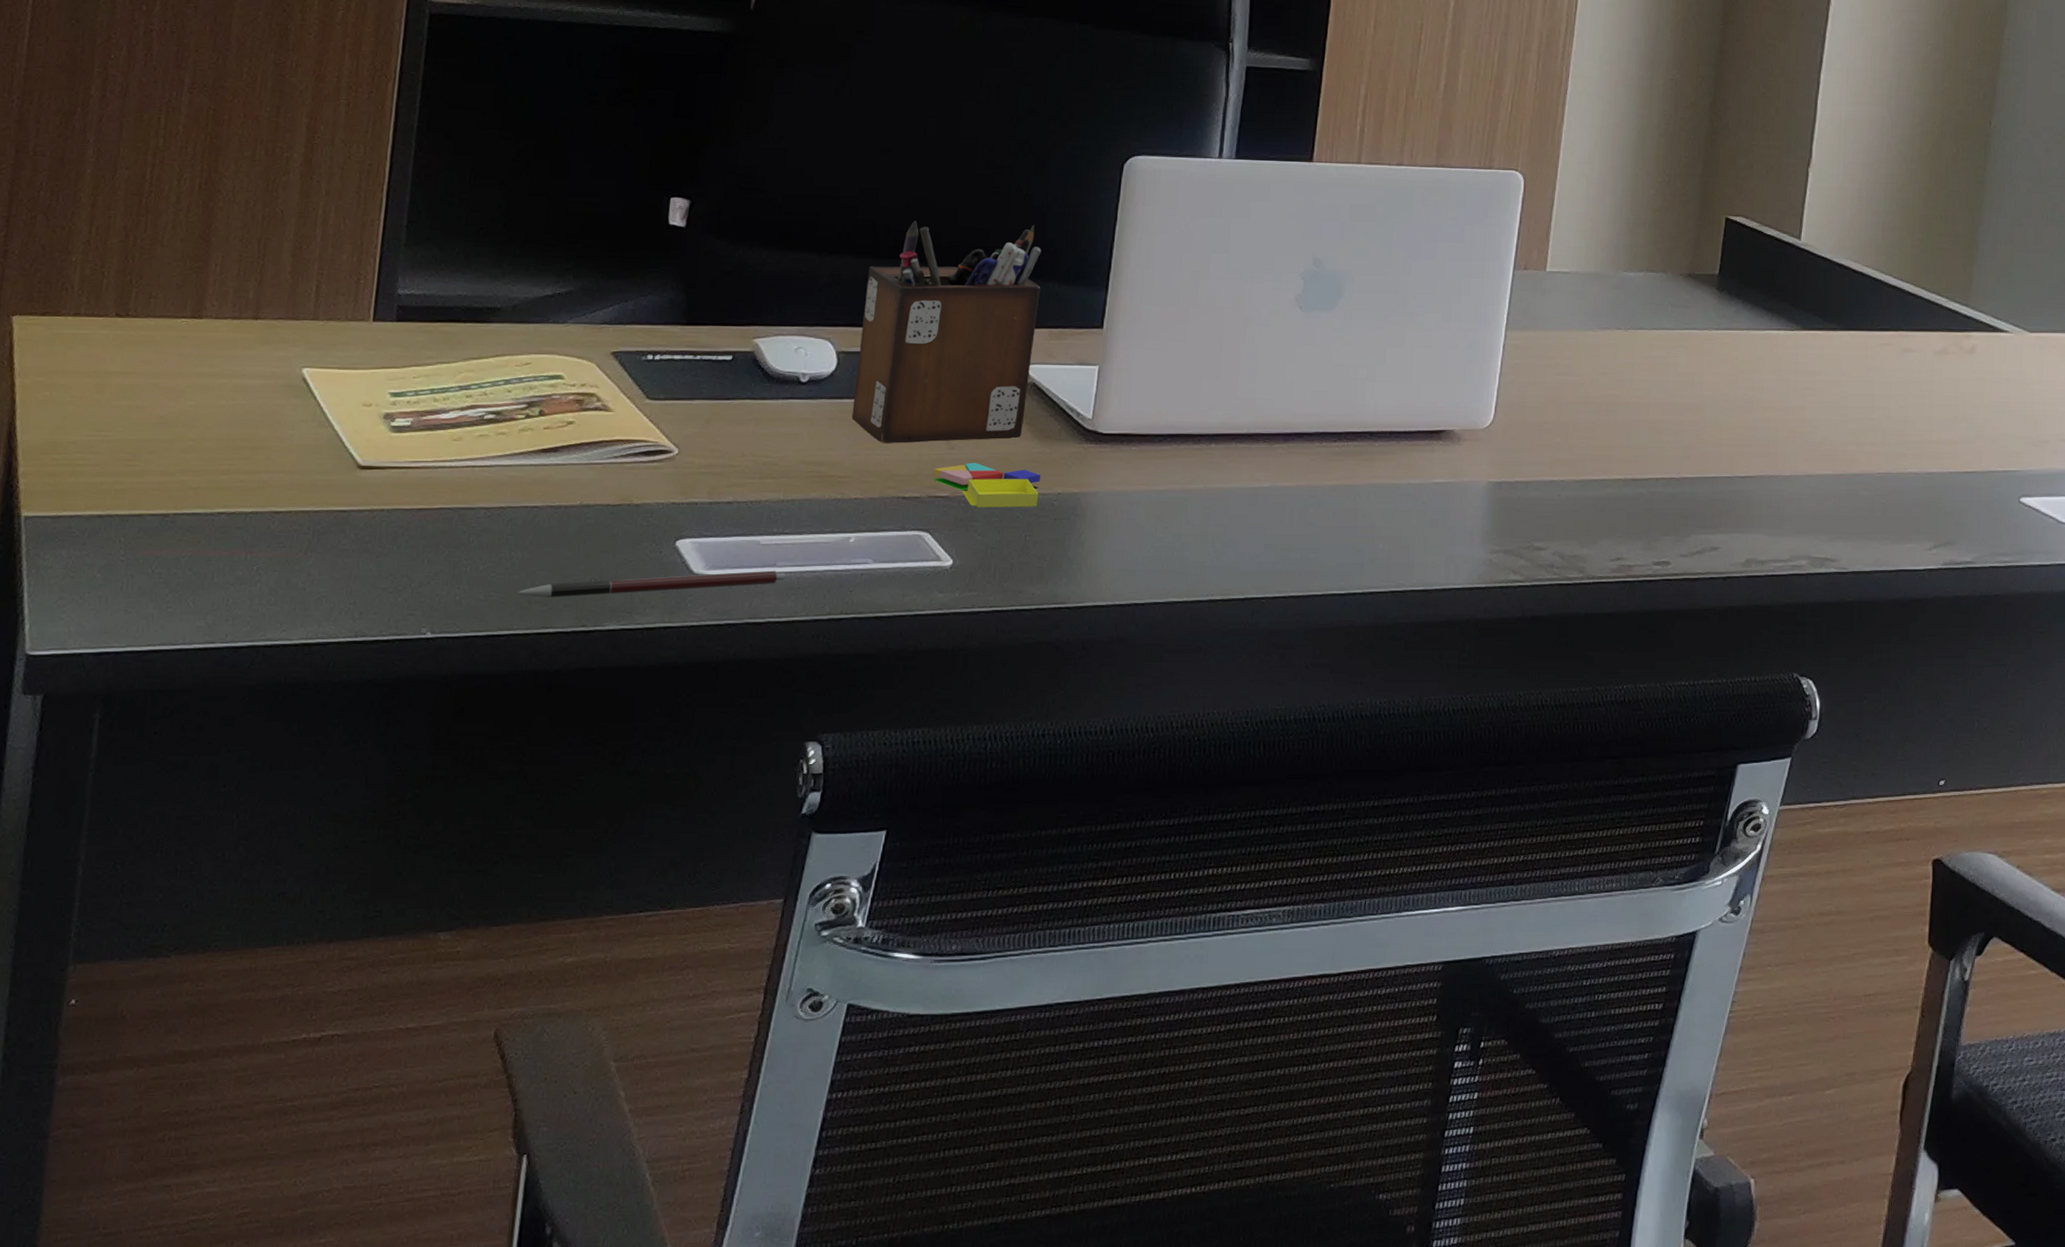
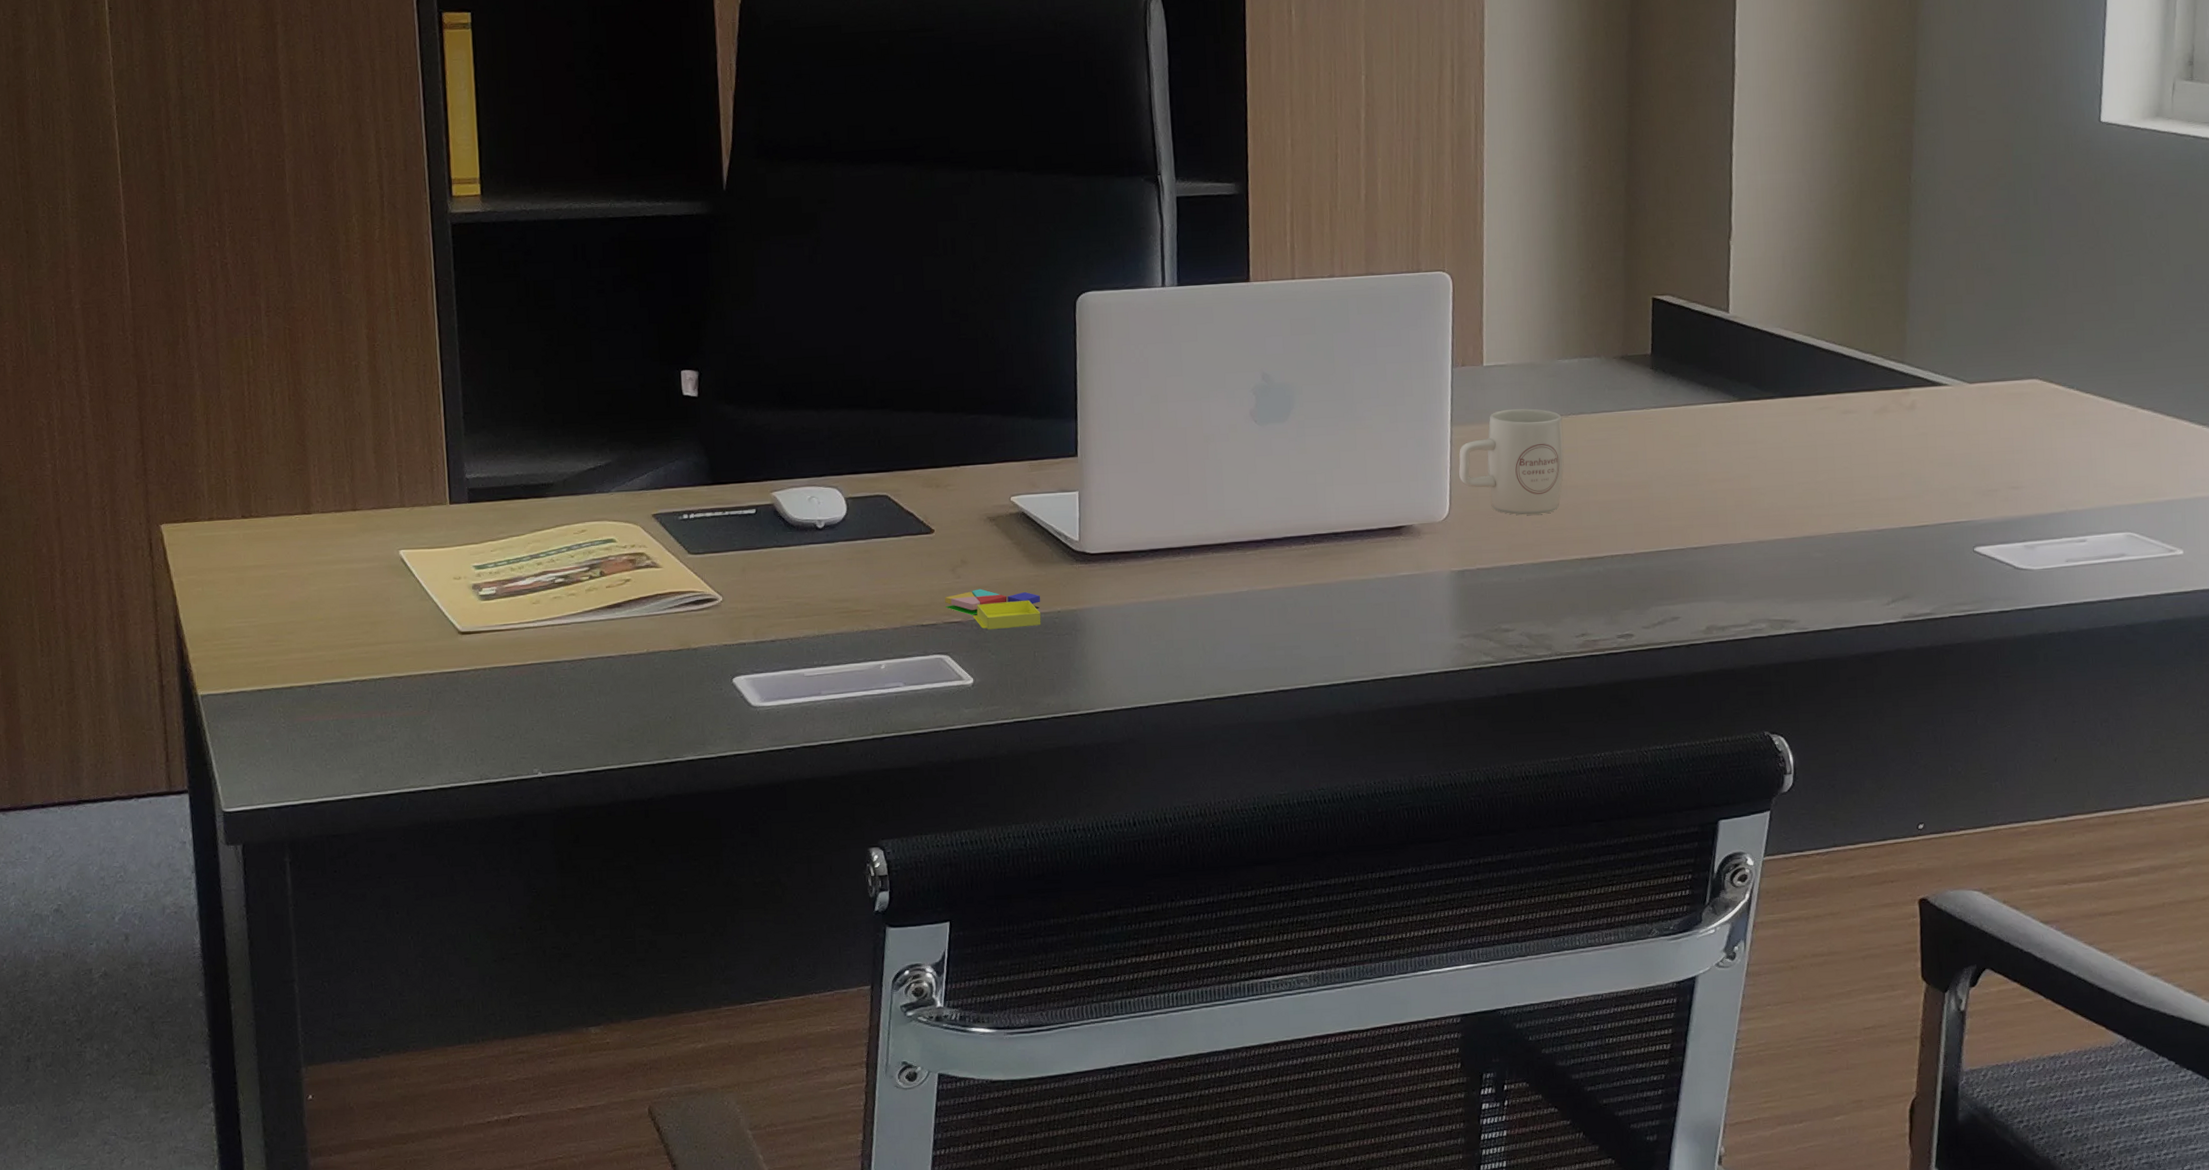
pen: present [518,570,785,598] -> none [607,698,830,736]
desk organizer: present [851,220,1042,443] -> none [862,366,1019,578]
mug: none [1508,318,1621,430] -> present [1459,408,1564,515]

